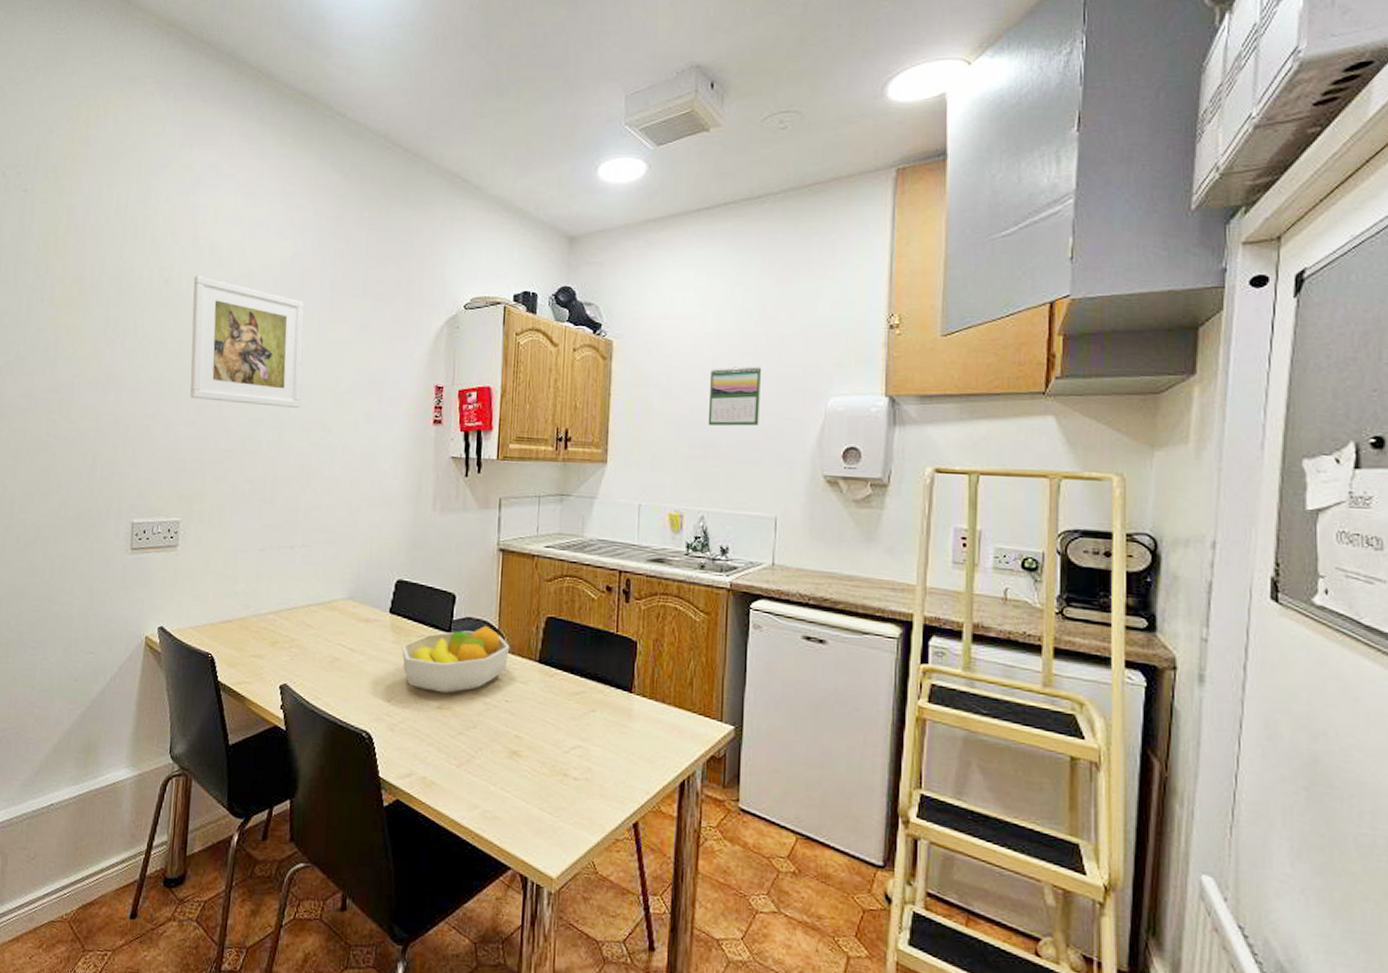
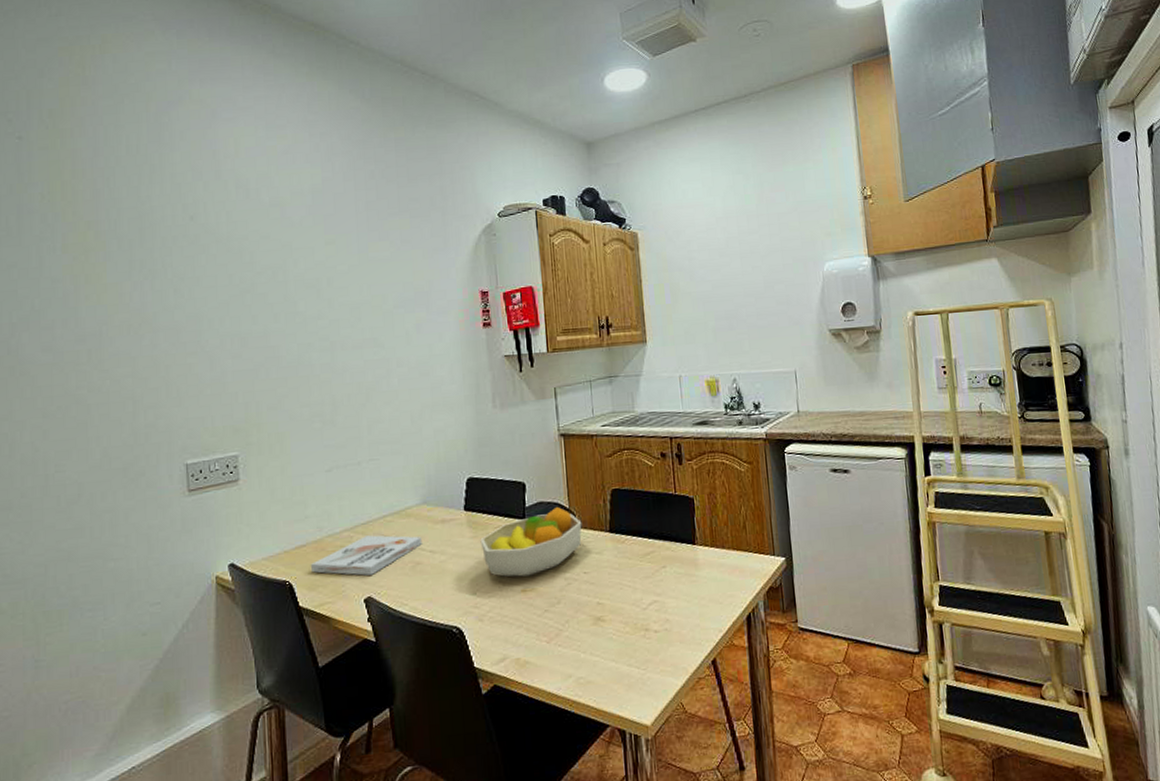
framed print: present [190,276,304,409] -> none [222,209,349,332]
book: none [234,622,344,663] -> present [311,535,422,576]
calendar: present [707,366,762,426] -> none [725,242,771,299]

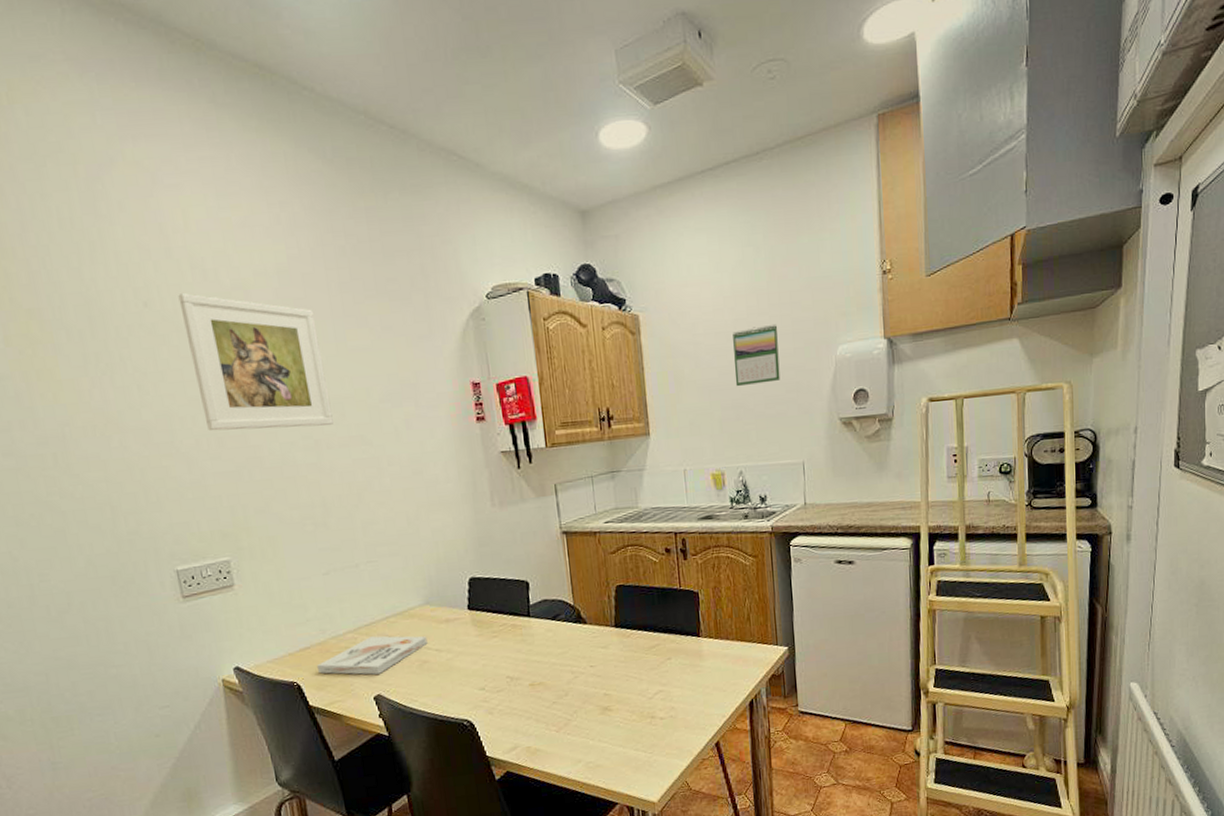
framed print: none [222,209,349,332] -> present [178,293,334,431]
fruit bowl: present [480,506,582,577] -> none [486,603,588,672]
calendar: none [725,242,771,299] -> present [733,323,780,387]

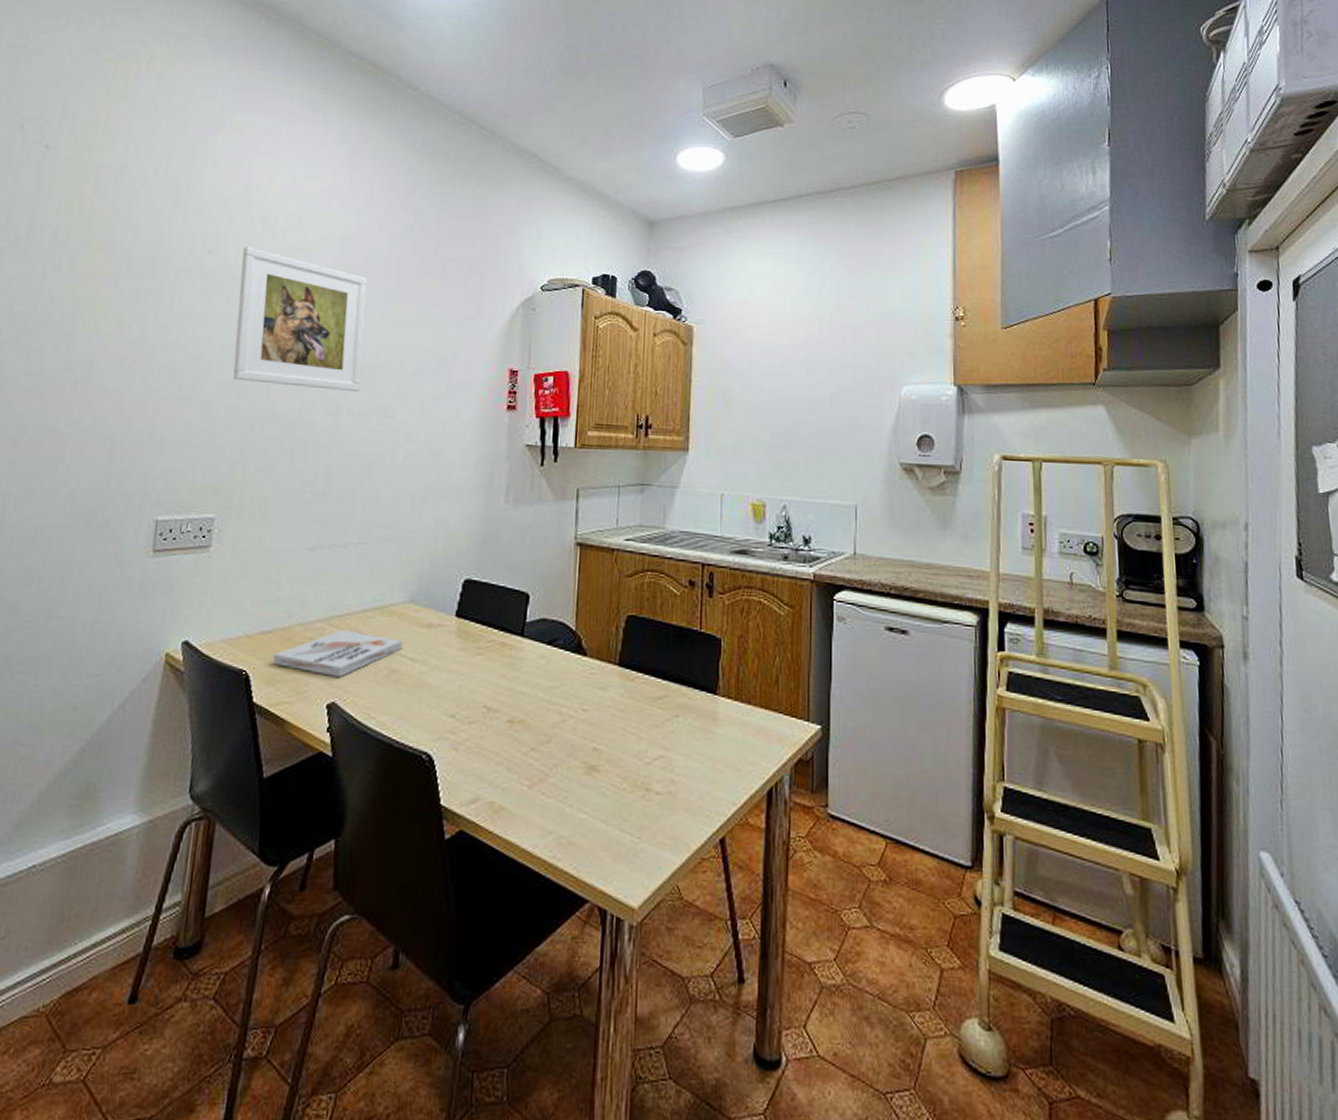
calendar: present [733,323,780,387] -> none [788,354,839,414]

